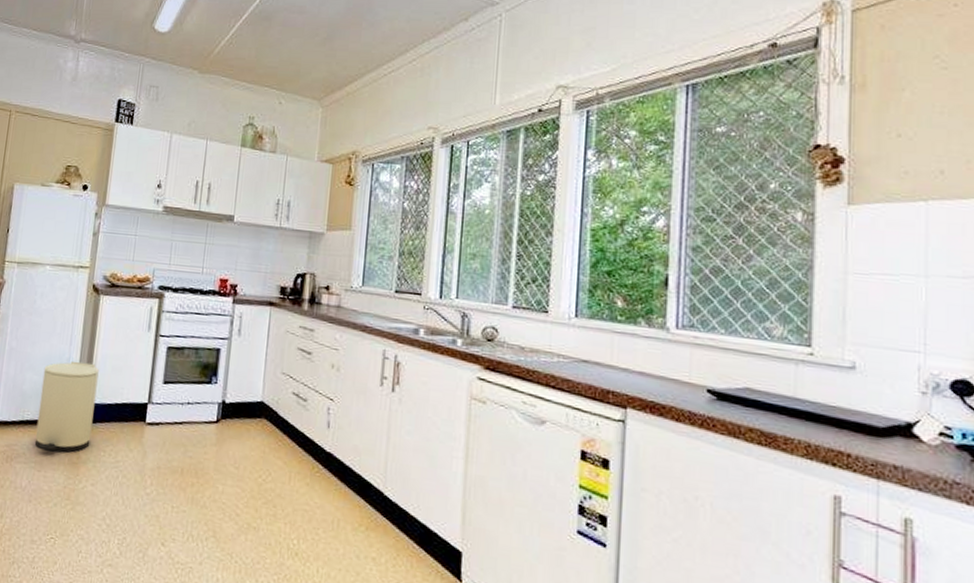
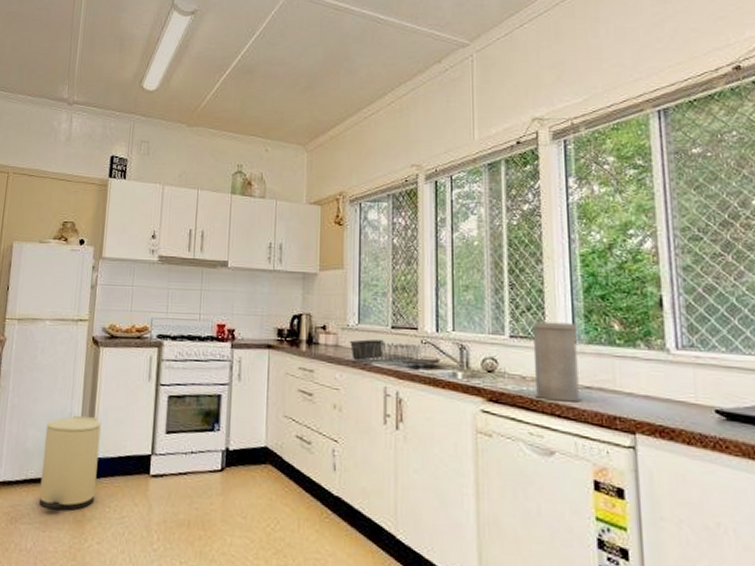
dish rack: none [351,302,441,333] -> present [349,339,440,368]
canister: none [532,293,579,375] -> present [532,321,581,403]

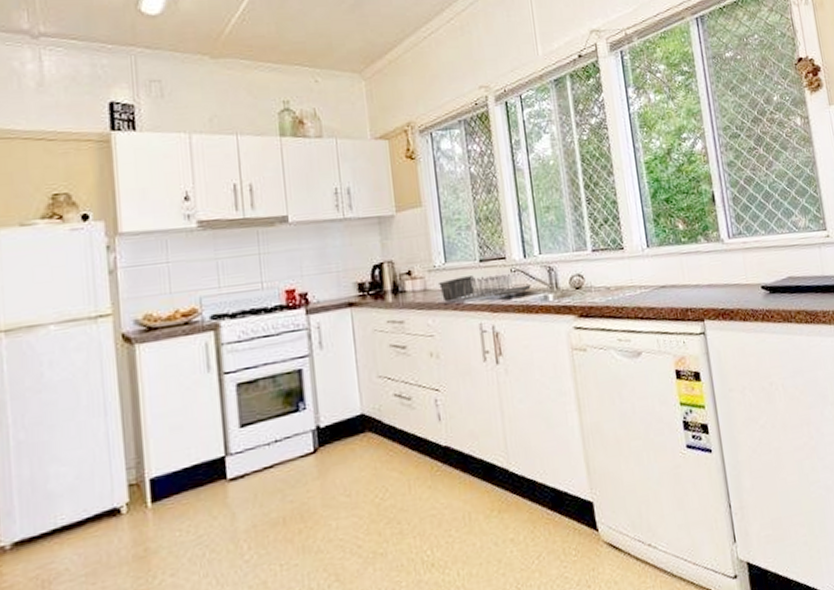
pedal bin: present [39,415,101,511] -> none [73,429,159,556]
canister: present [532,321,581,403] -> none [610,228,659,306]

